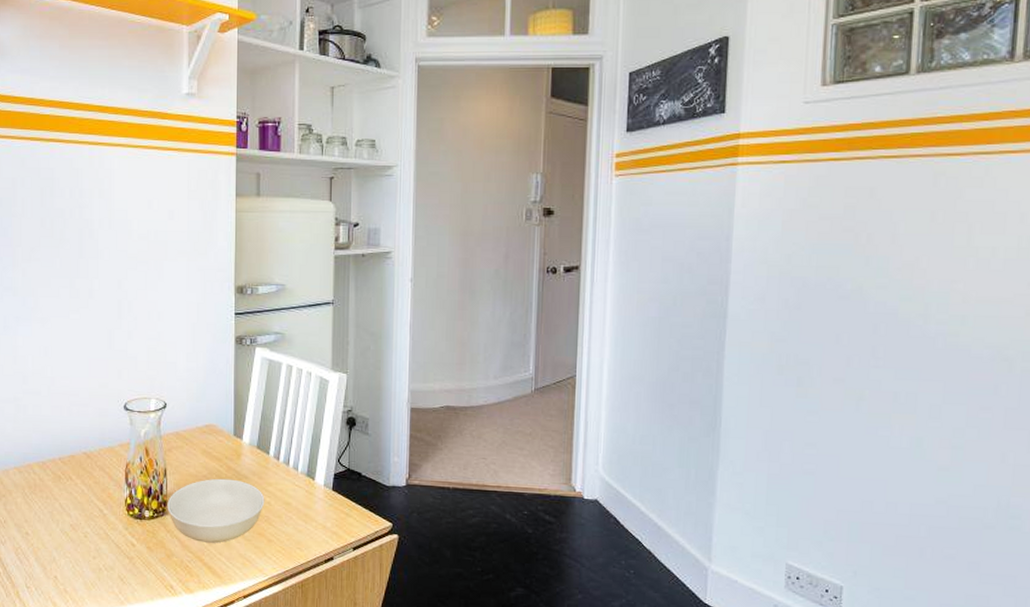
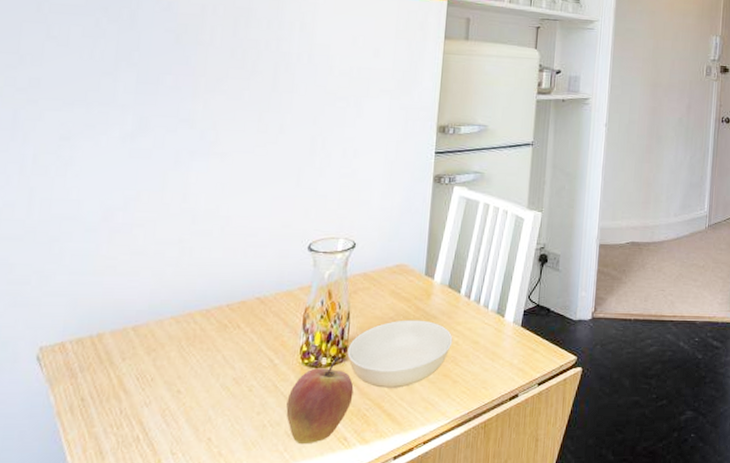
fruit: none [118,511,175,589] -> present [286,358,354,445]

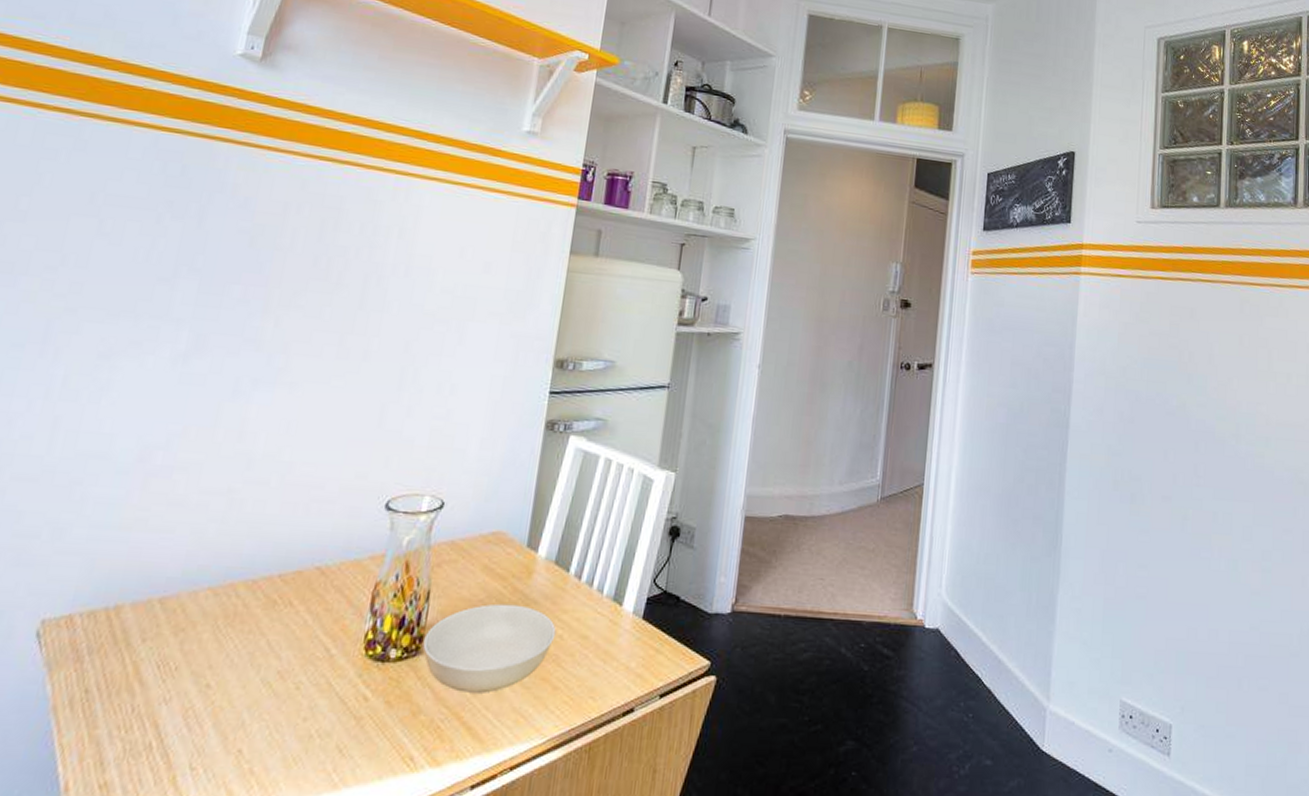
fruit: present [286,358,354,445] -> none [339,650,428,764]

